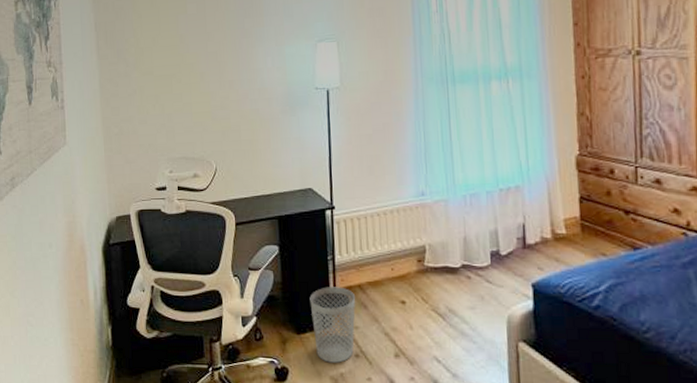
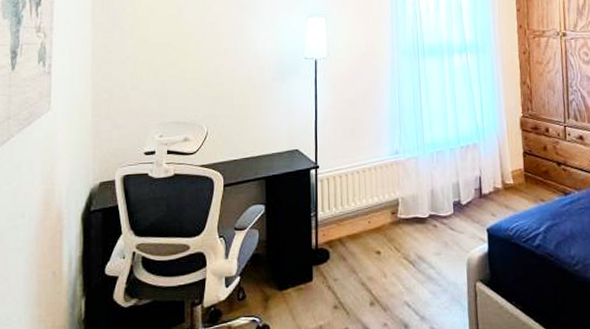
wastebasket: present [309,287,356,363] -> none [293,241,336,316]

